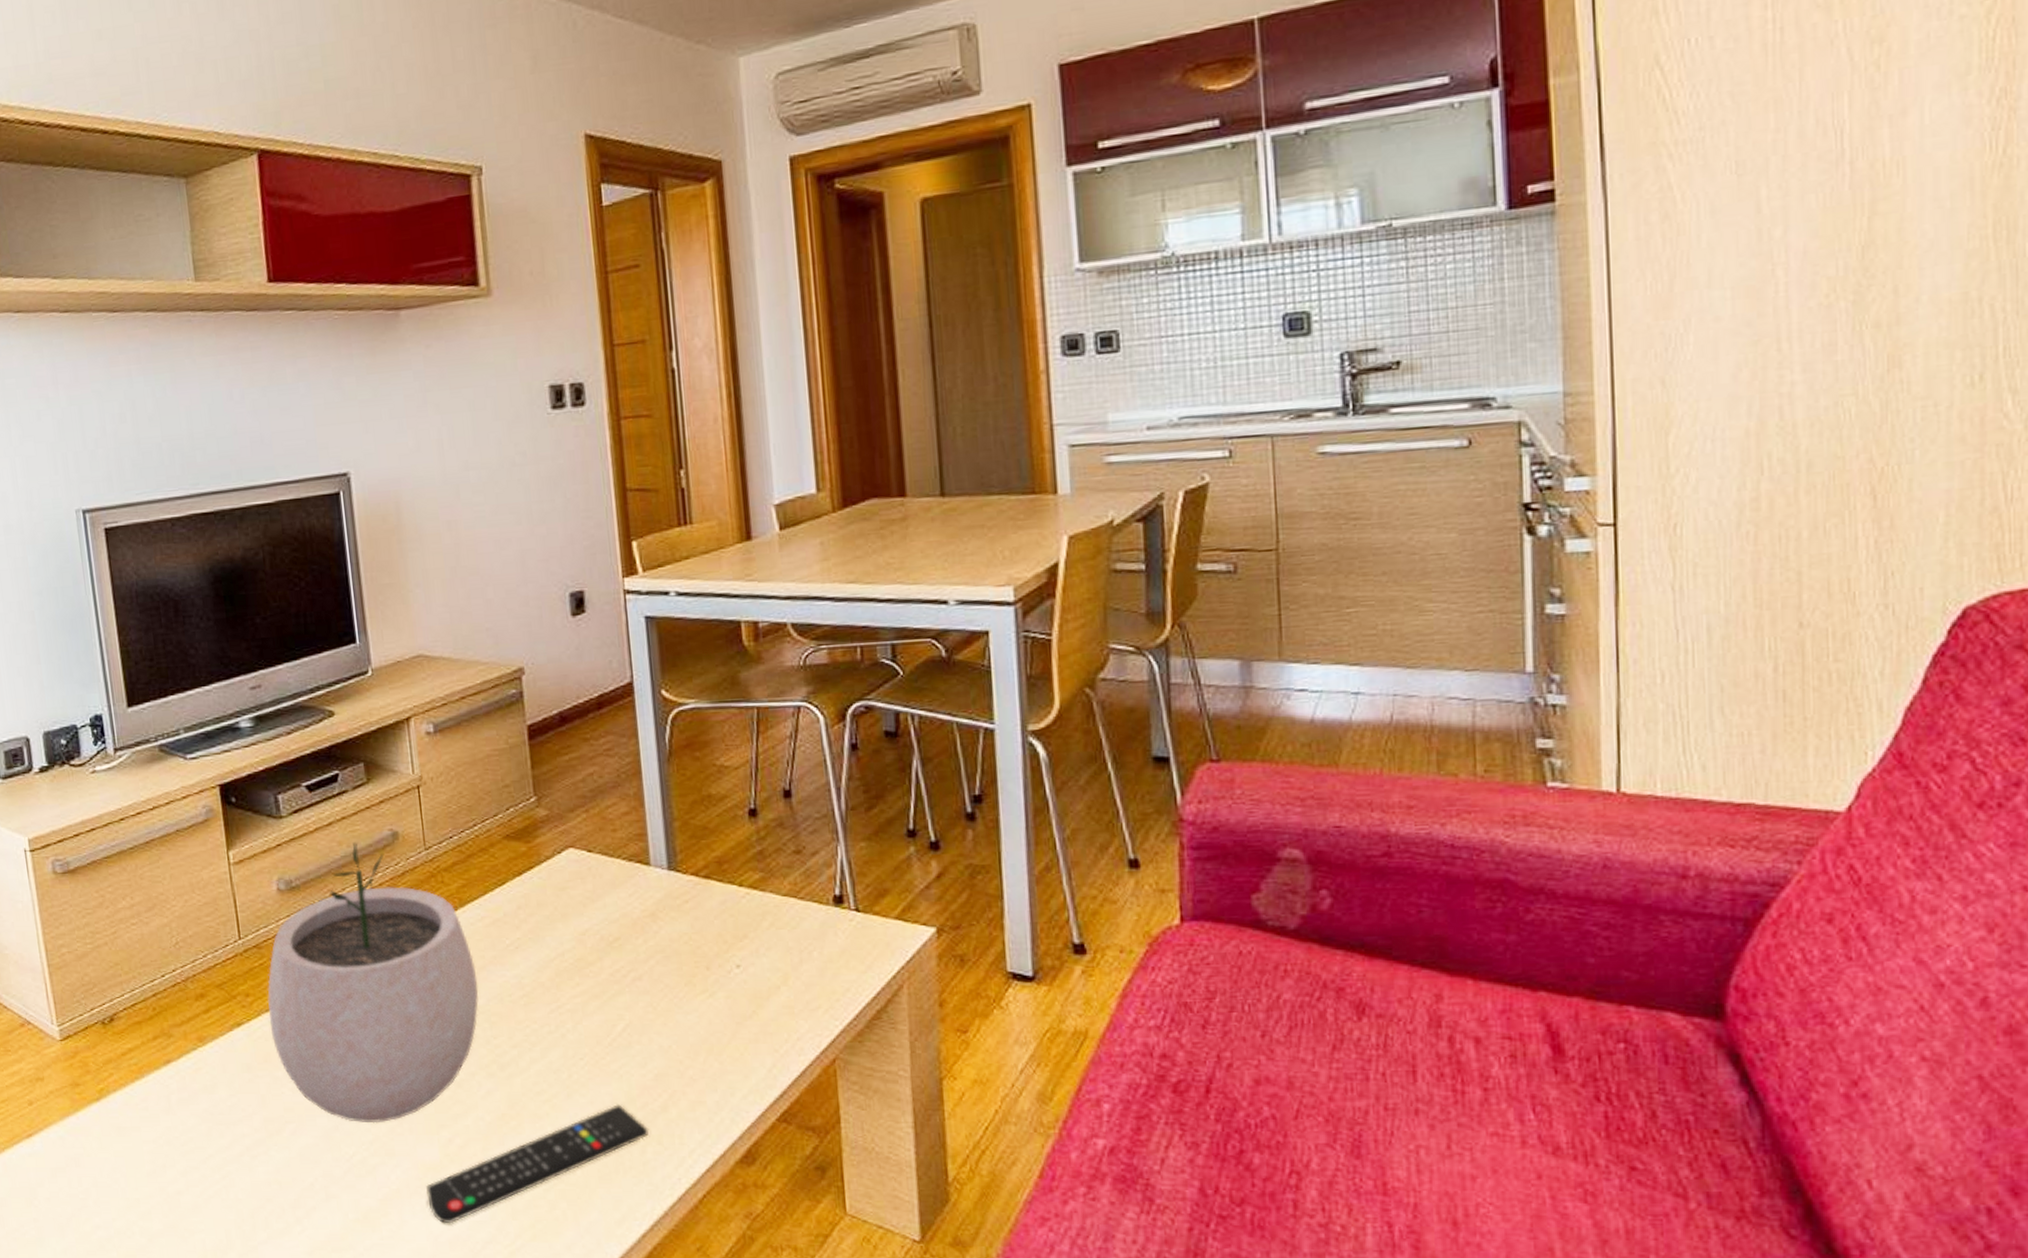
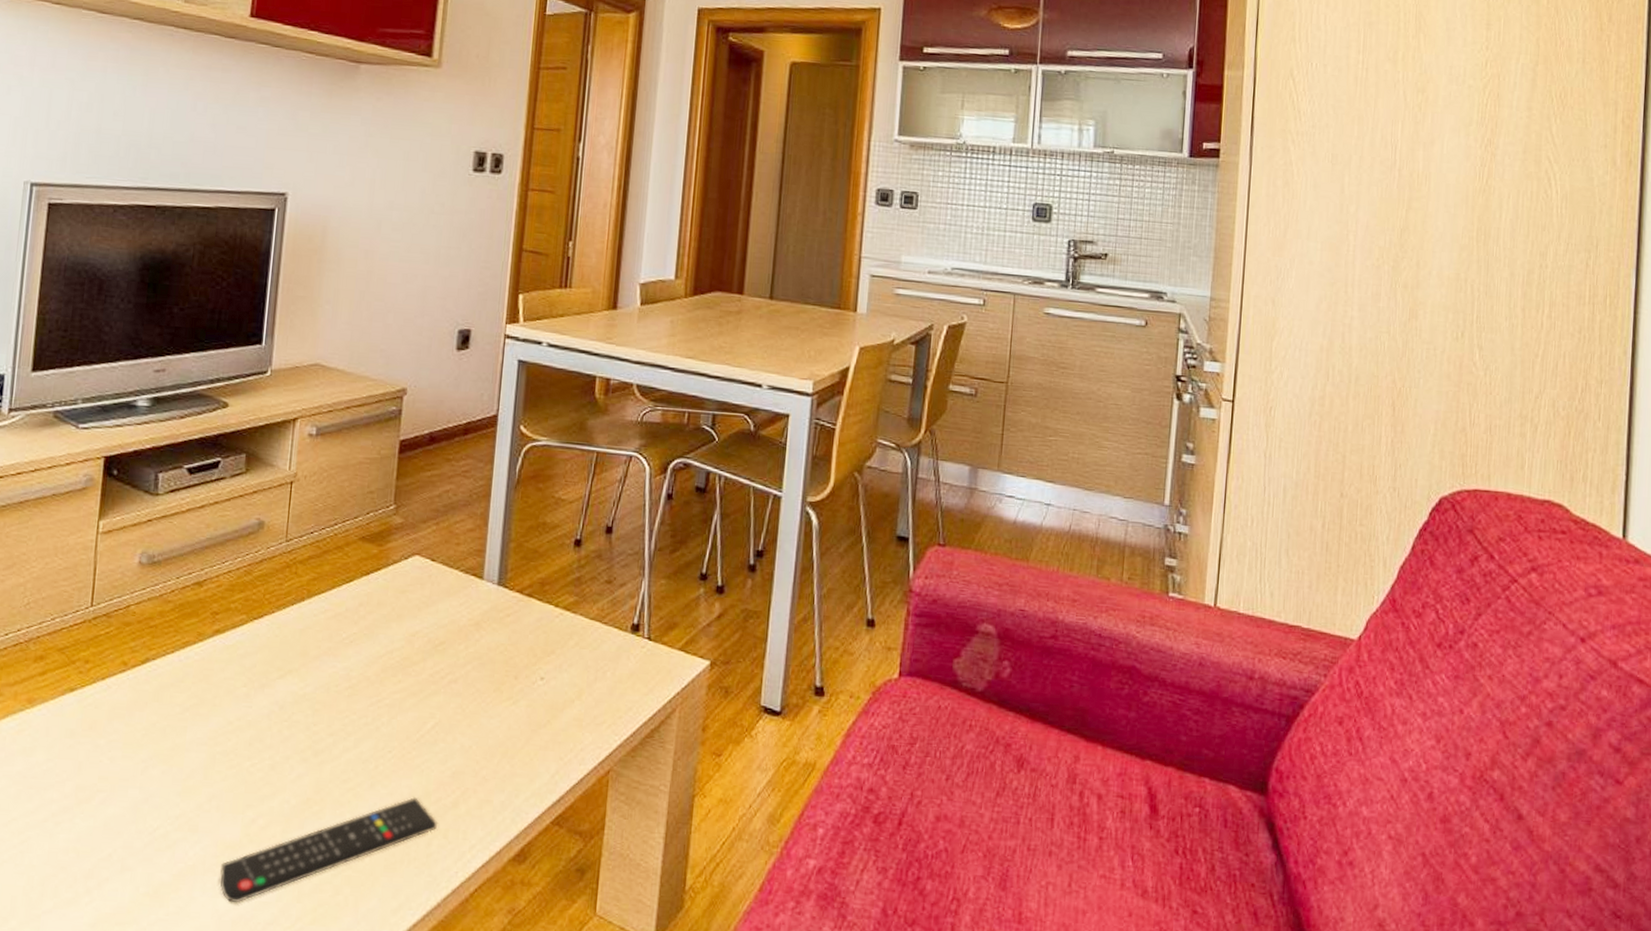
plant pot: present [267,843,479,1124] -> none [102,527,311,799]

